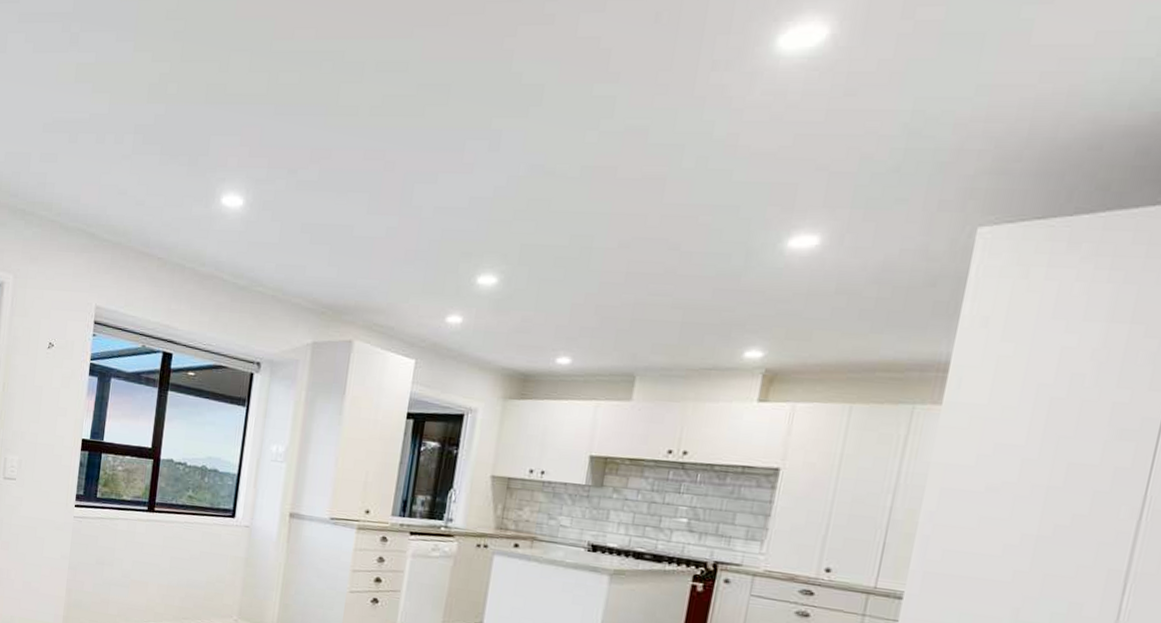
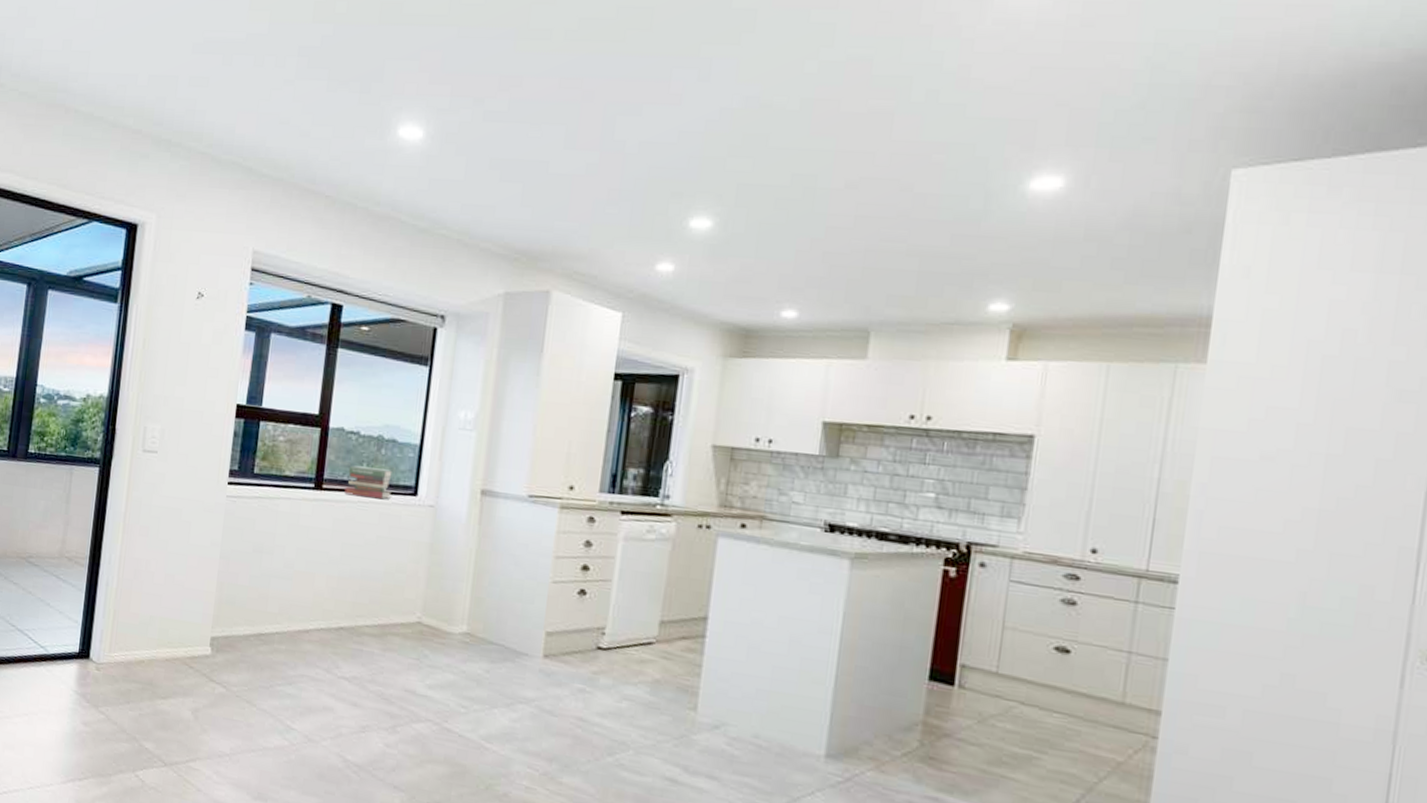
books: none [173,491,214,521] -> present [344,465,392,500]

